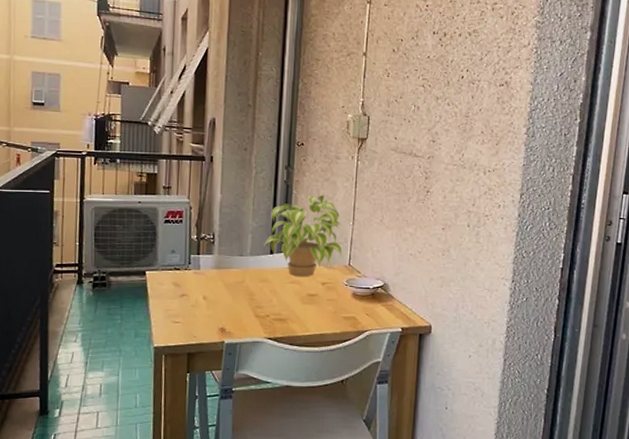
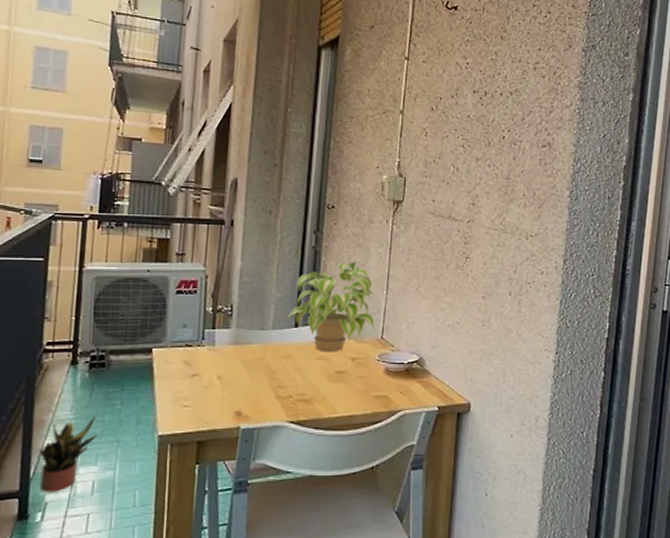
potted plant: none [54,330,103,393] -> present [39,417,98,492]

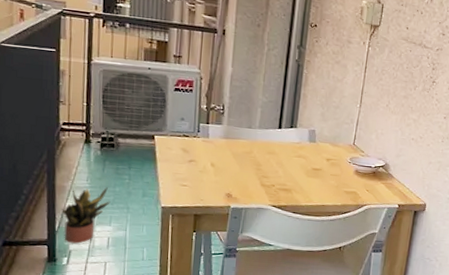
plant: present [288,261,376,353] -> none [273,76,351,152]

